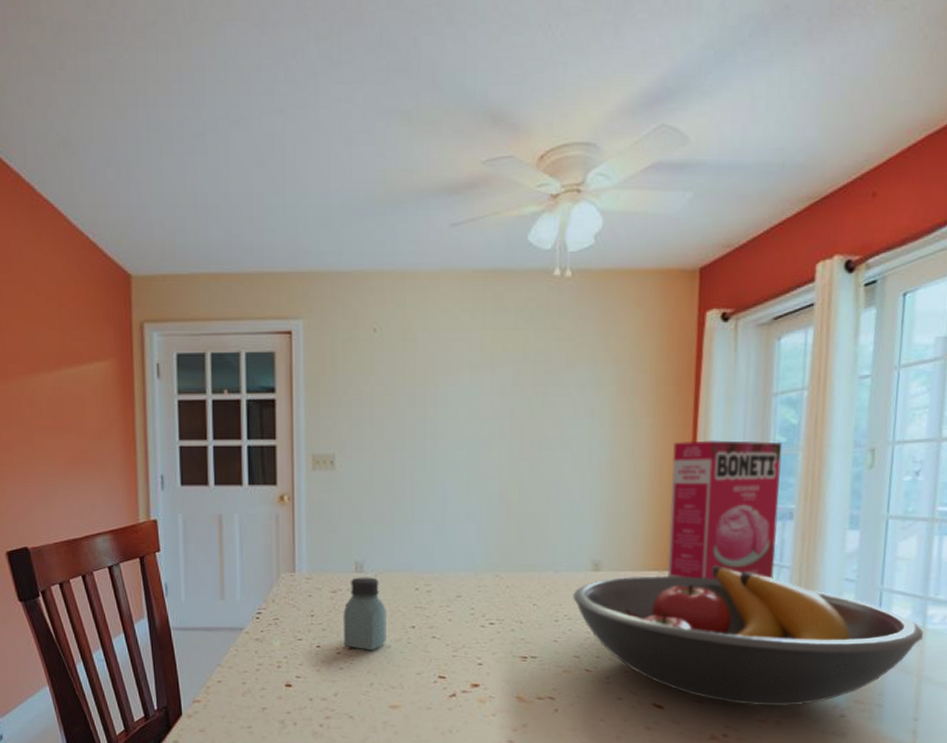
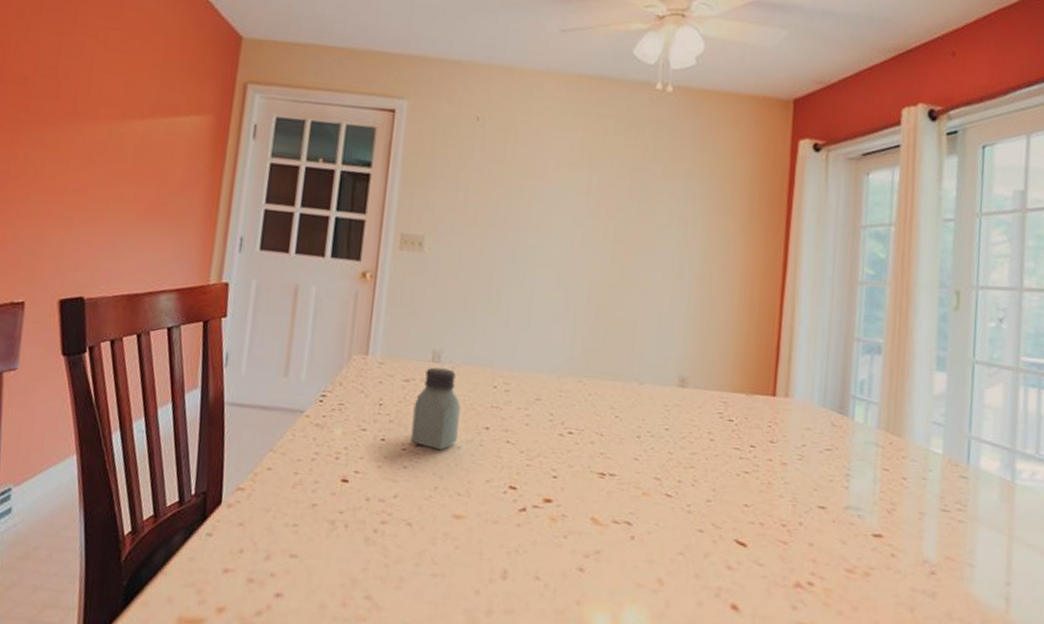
fruit bowl: present [572,565,923,706] -> none [656,394,1012,557]
cereal box: present [668,440,783,579] -> none [755,263,871,414]

